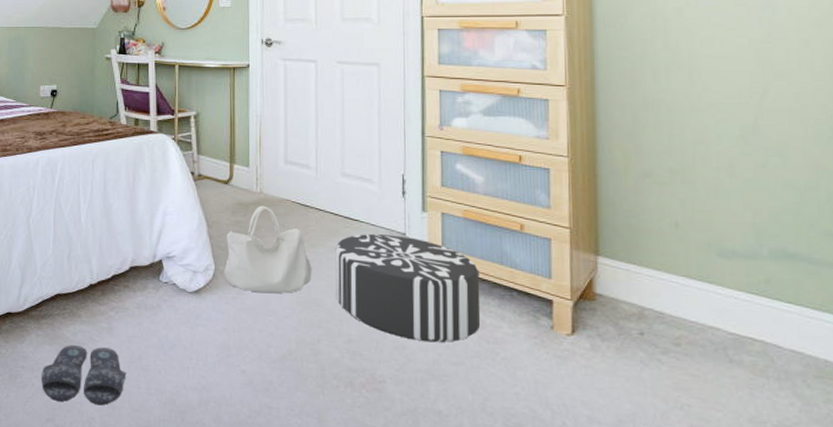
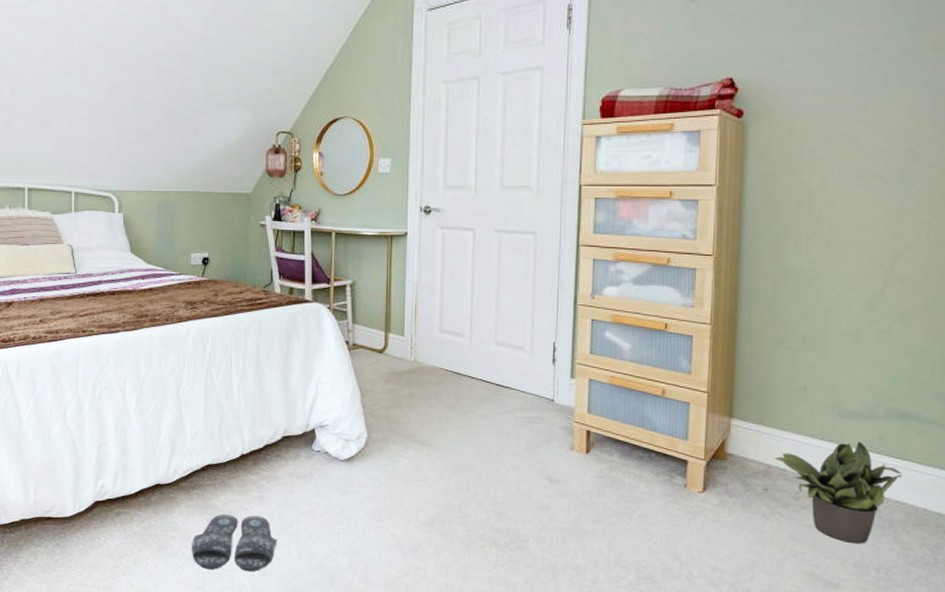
handbag: present [223,205,312,294] -> none [376,374,463,460]
pouf: present [335,234,481,342] -> none [485,401,622,502]
potted plant: none [648,283,796,397] -> present [774,441,902,544]

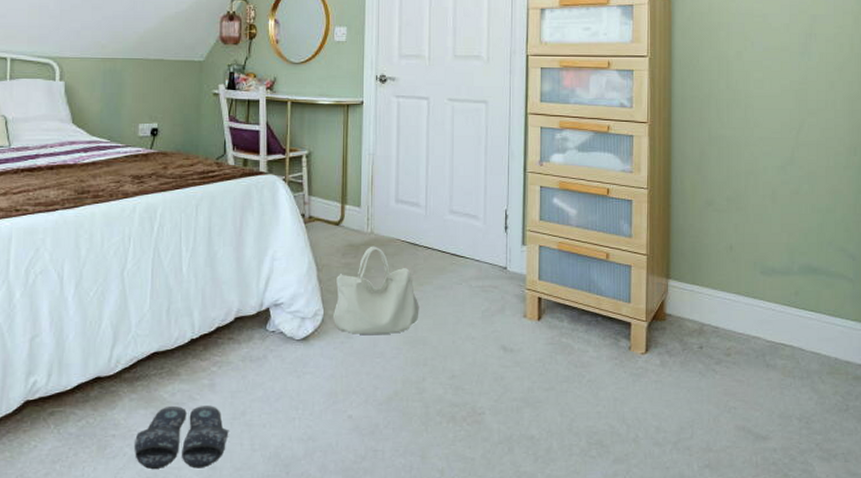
handbag: none [376,374,463,460] -> present [332,246,419,336]
potted plant: present [774,441,902,544] -> none [707,297,816,396]

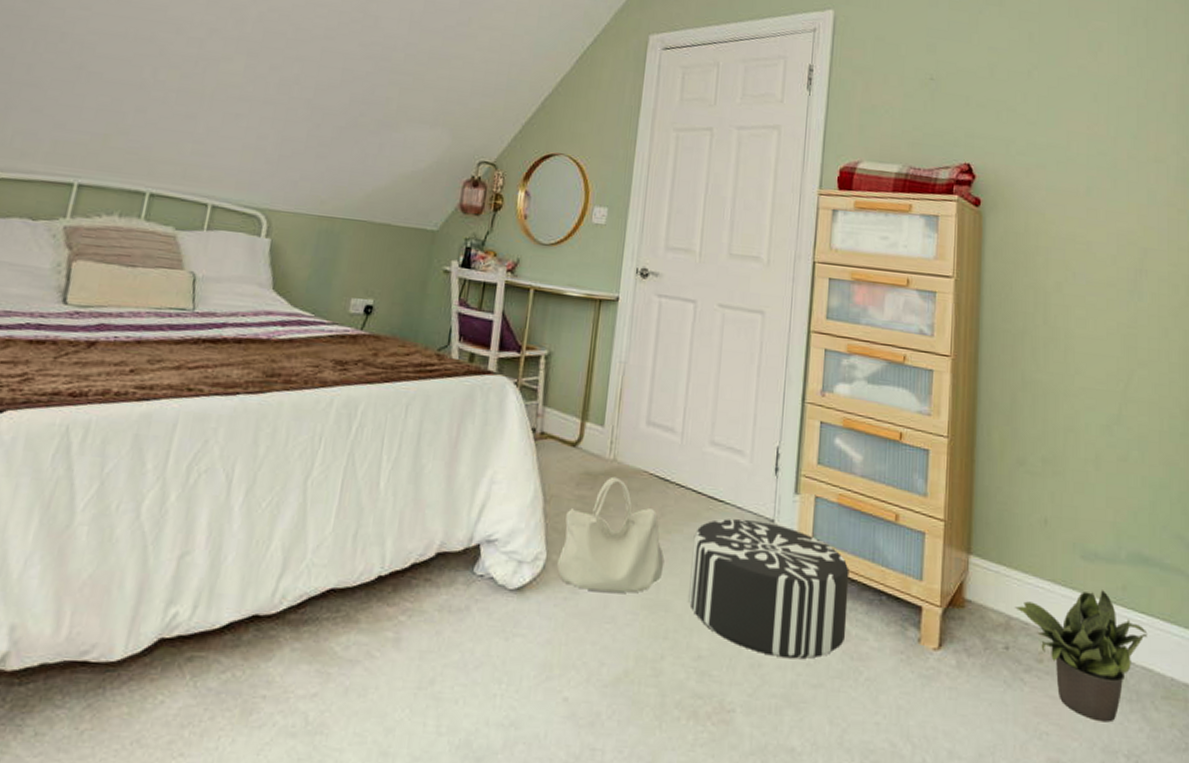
slippers: present [135,405,229,469] -> none [287,662,411,753]
pouf: none [441,269,570,370] -> present [688,519,849,659]
potted plant: none [707,297,816,396] -> present [1015,590,1148,723]

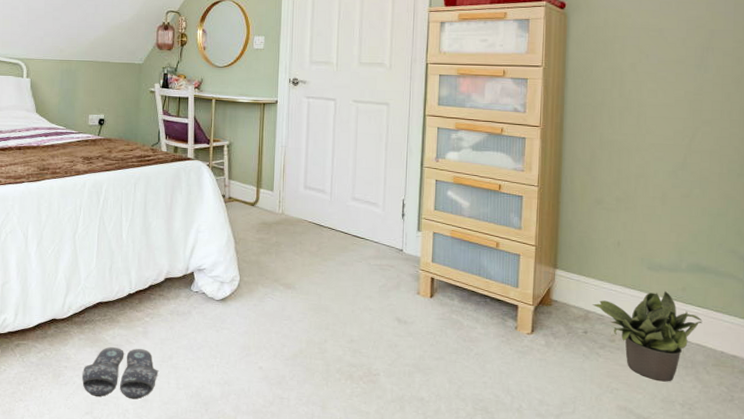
slippers: none [287,662,411,753] -> present [82,346,159,399]
handbag: present [556,476,665,593] -> none [247,225,323,301]
pouf: present [688,519,849,659] -> none [342,250,461,341]

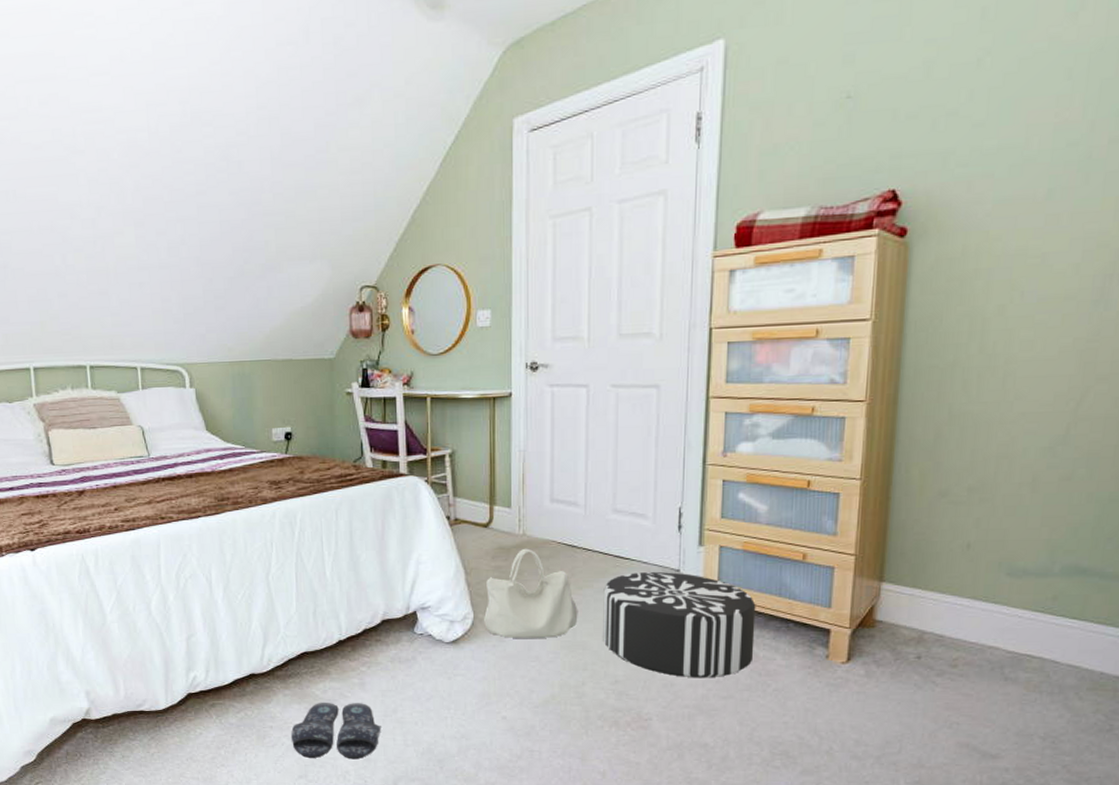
handbag: none [247,225,323,301] -> present [483,548,578,639]
pouf: none [342,250,461,341] -> present [603,572,756,677]
potted plant: present [593,291,703,382] -> none [929,602,1078,712]

